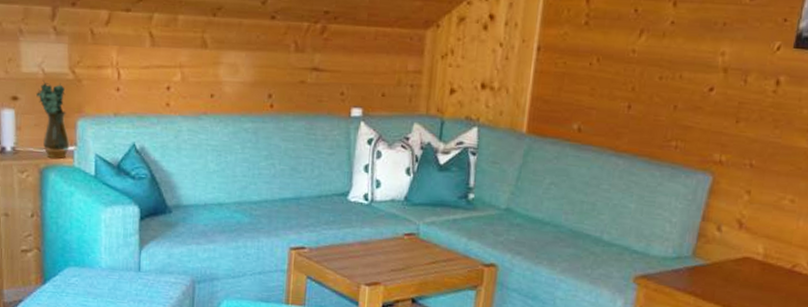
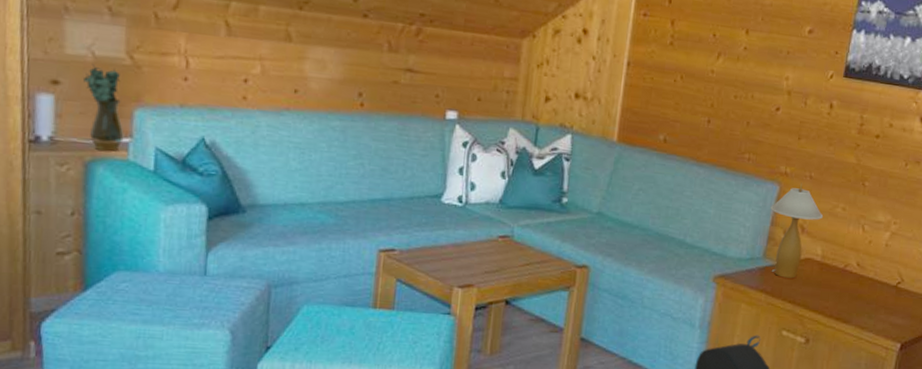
table lamp: none [701,172,767,280] -> present [770,182,824,279]

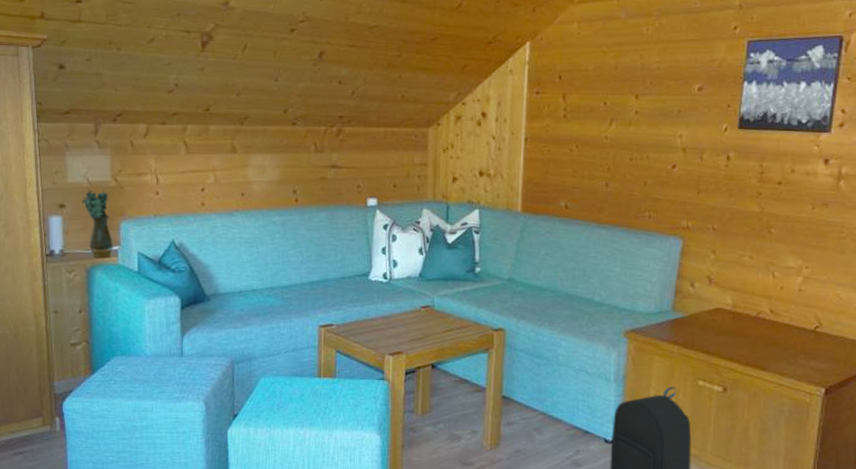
table lamp: present [770,182,824,279] -> none [675,235,730,329]

